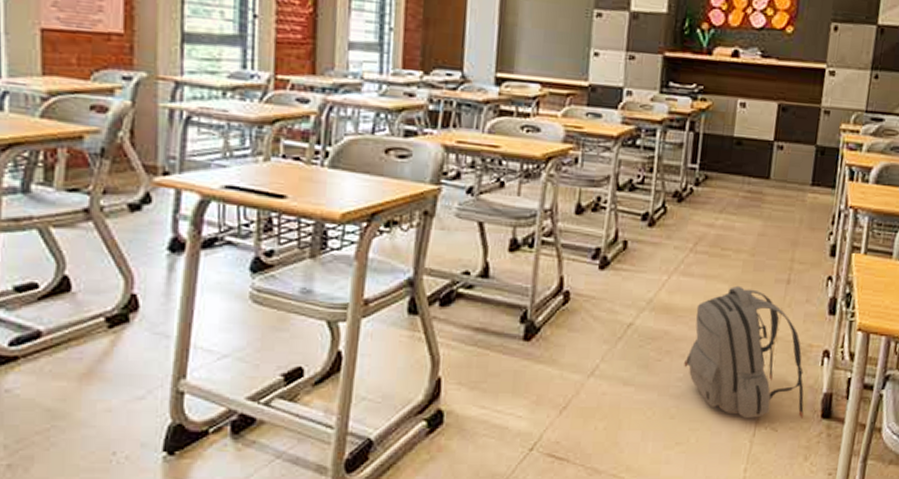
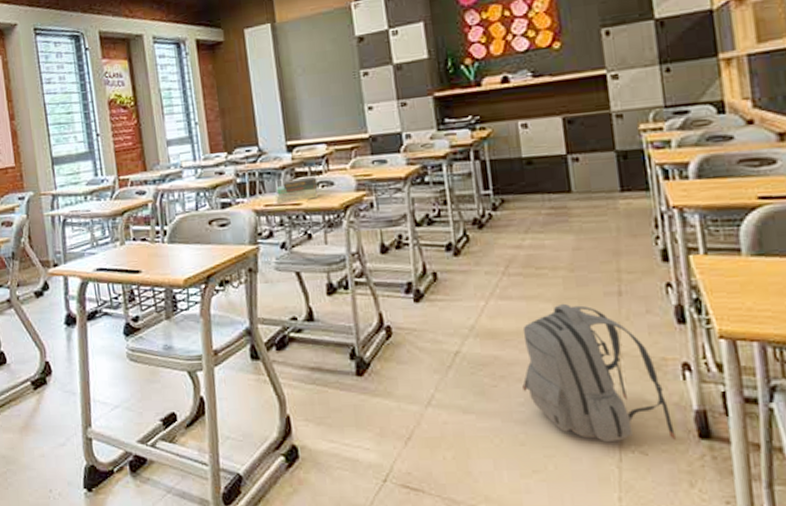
books: none [471,117,523,144] -> present [276,176,319,203]

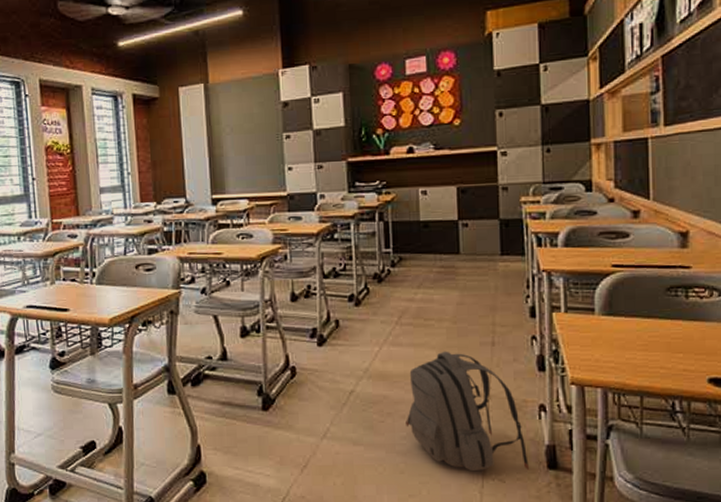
books: present [276,176,319,203] -> none [199,228,239,252]

